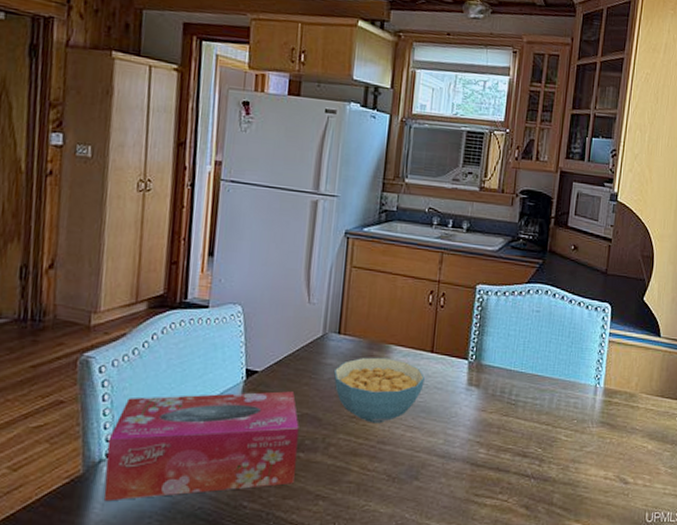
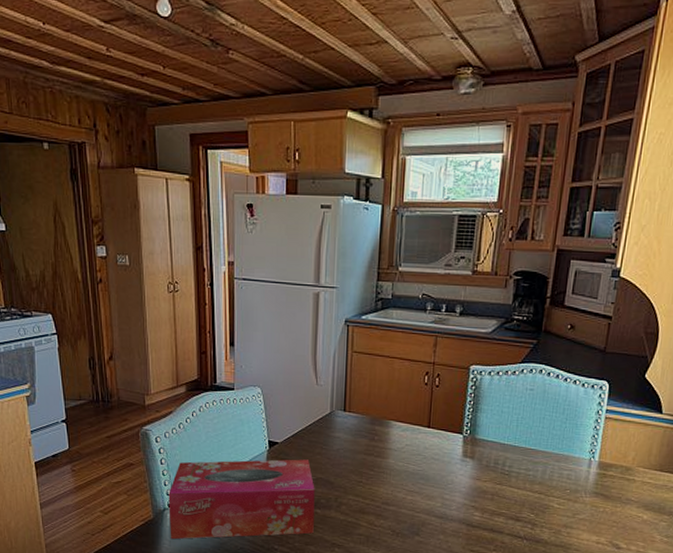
cereal bowl: present [334,357,425,424] -> none [342,431,422,488]

